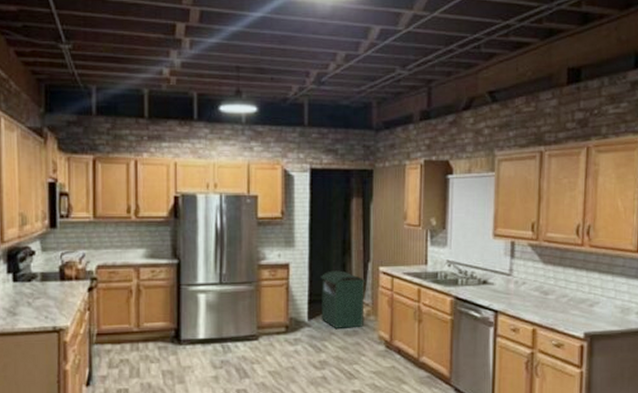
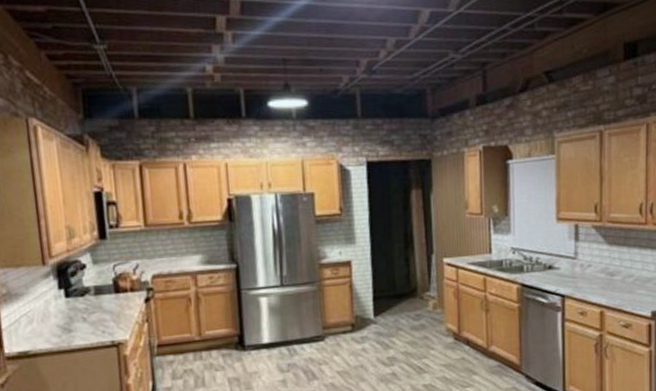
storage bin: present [319,270,367,330] -> none [382,264,432,325]

